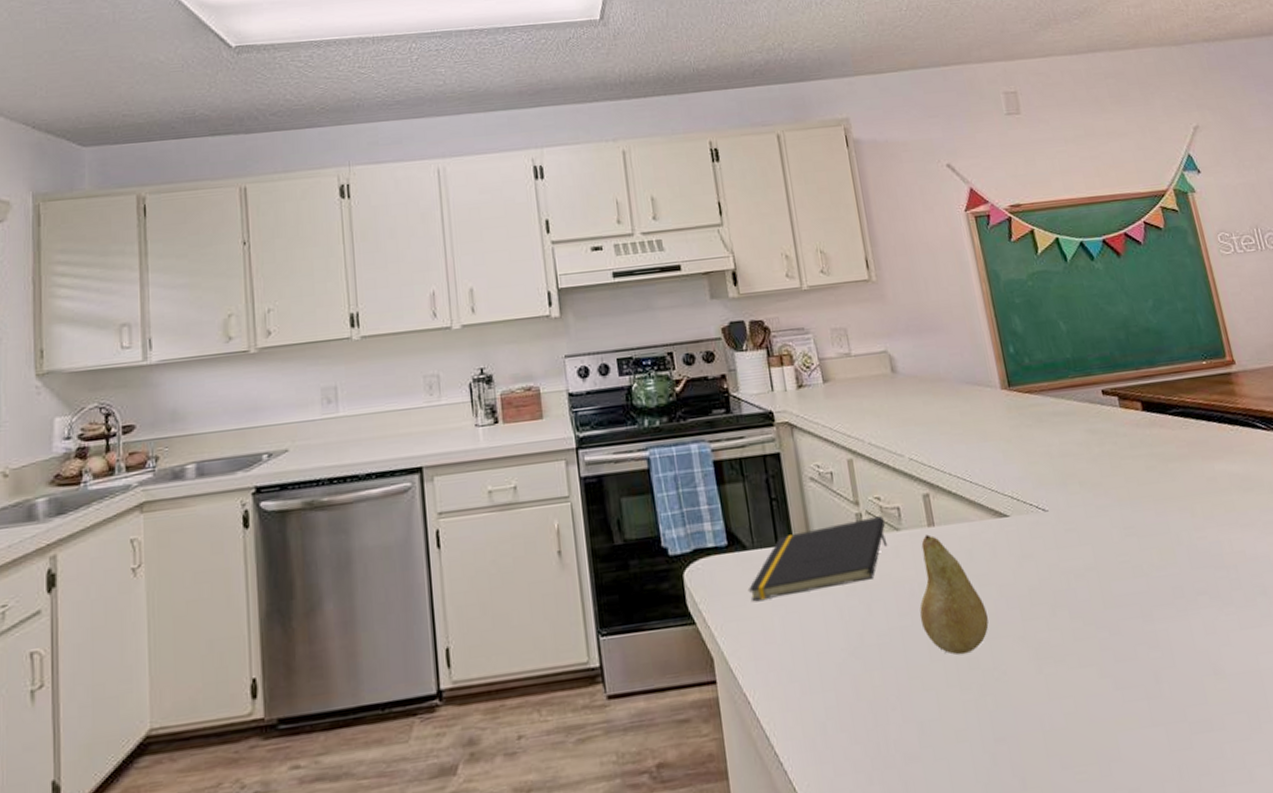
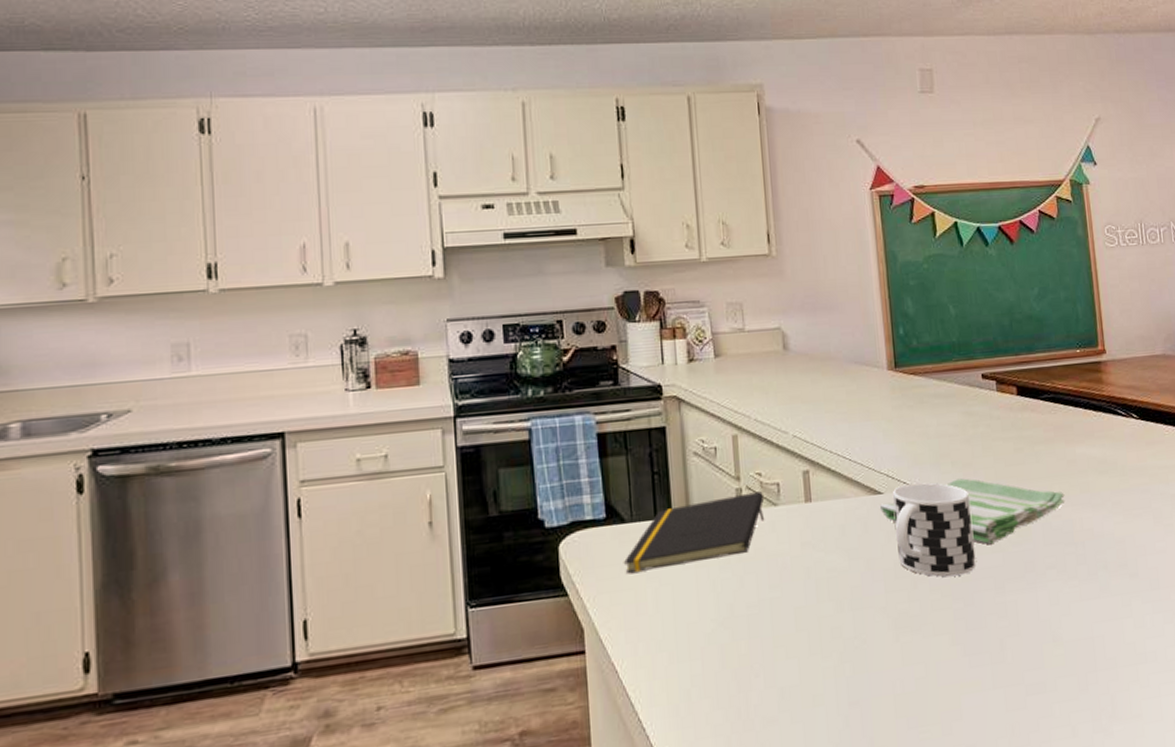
fruit: present [919,534,989,655] -> none [789,510,854,625]
dish towel: none [1006,498,1210,570] -> present [879,478,1065,545]
cup: none [1019,504,1119,604] -> present [893,482,976,577]

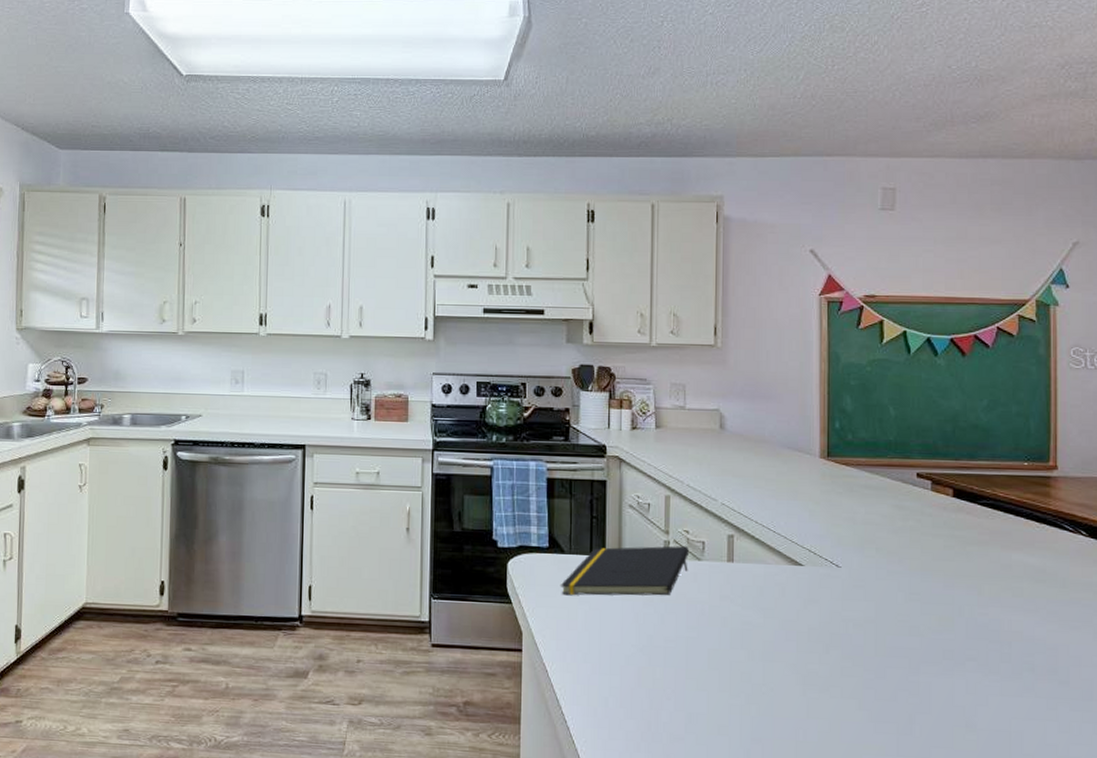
dish towel: present [879,478,1065,545] -> none [798,564,995,628]
cup: present [893,482,976,577] -> none [812,560,892,650]

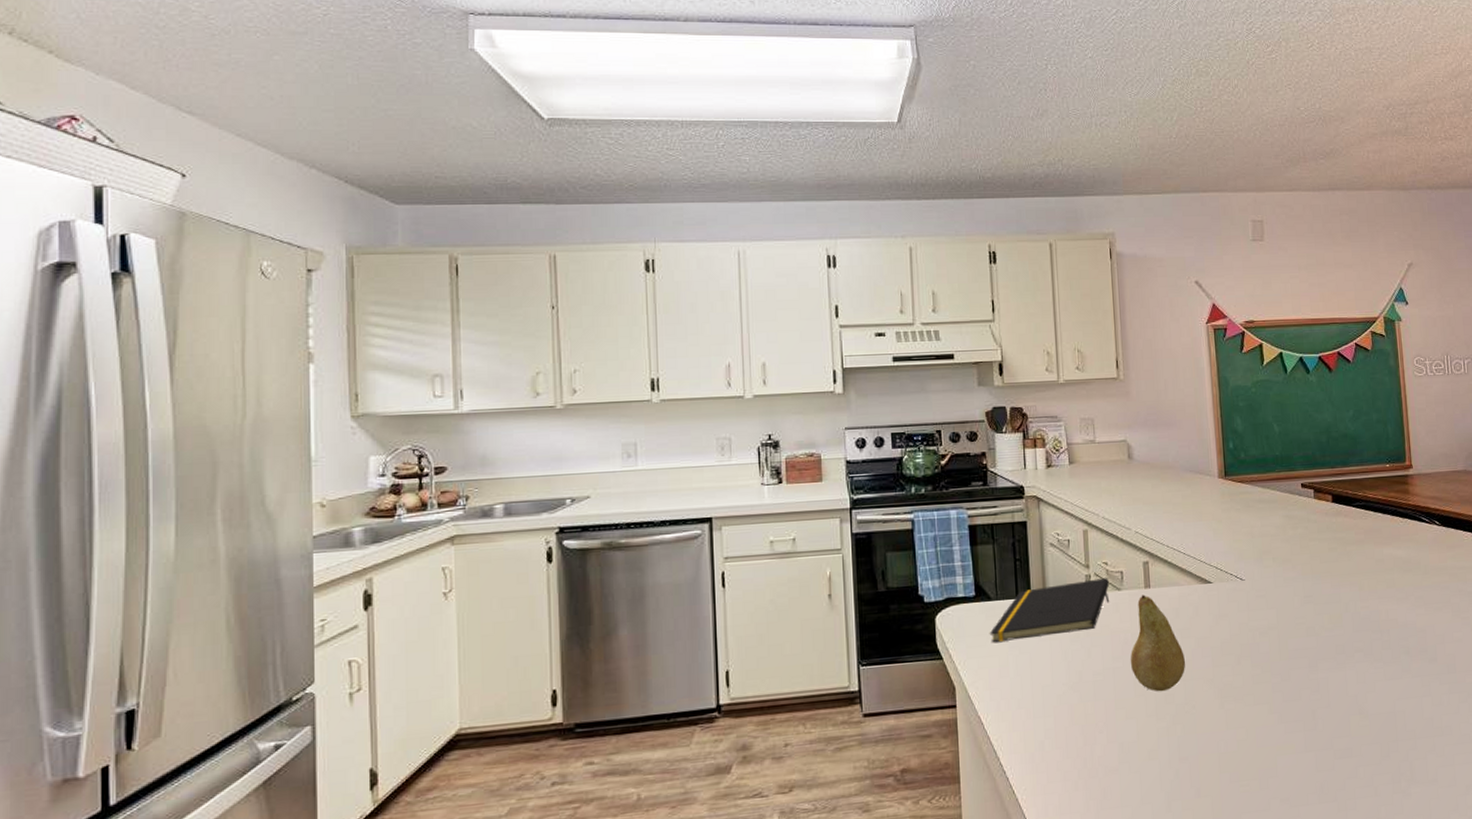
fruit: none [705,568,766,669] -> present [1130,595,1185,692]

